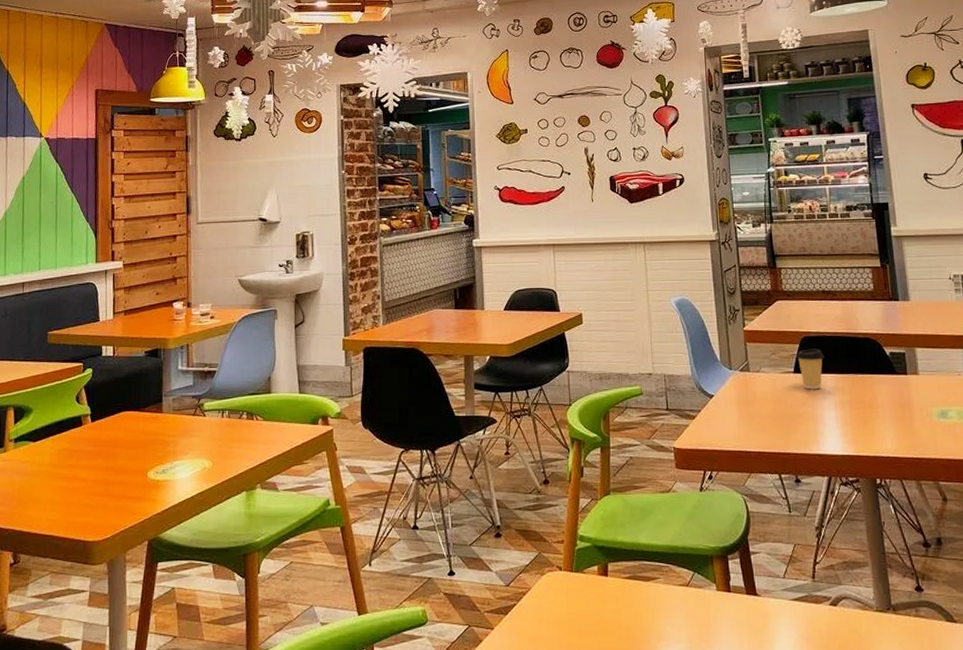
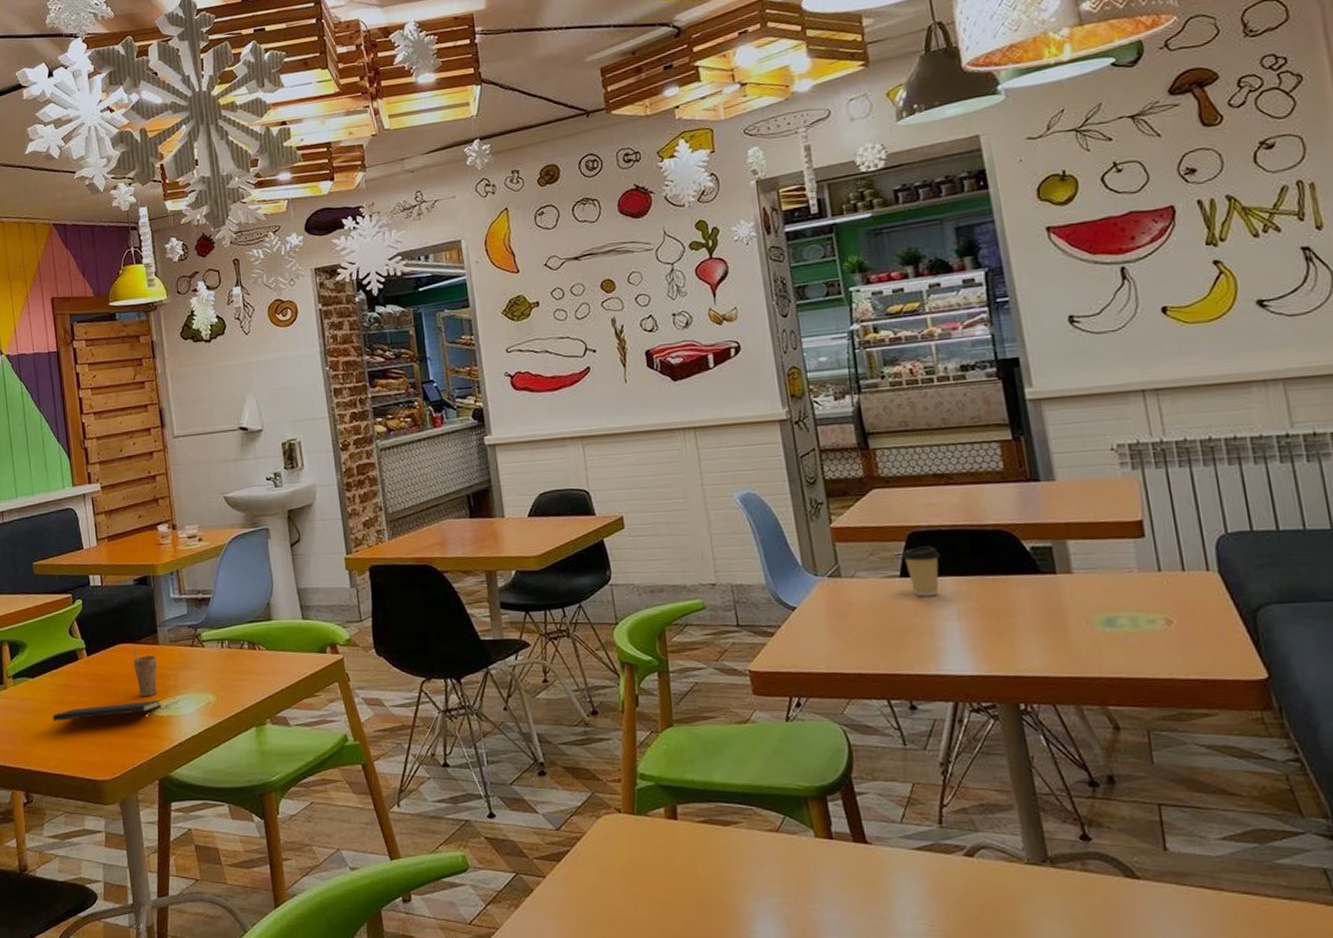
notepad: none [49,464,159,487] -> present [52,699,162,724]
cup: none [136,417,158,462] -> present [133,650,157,697]

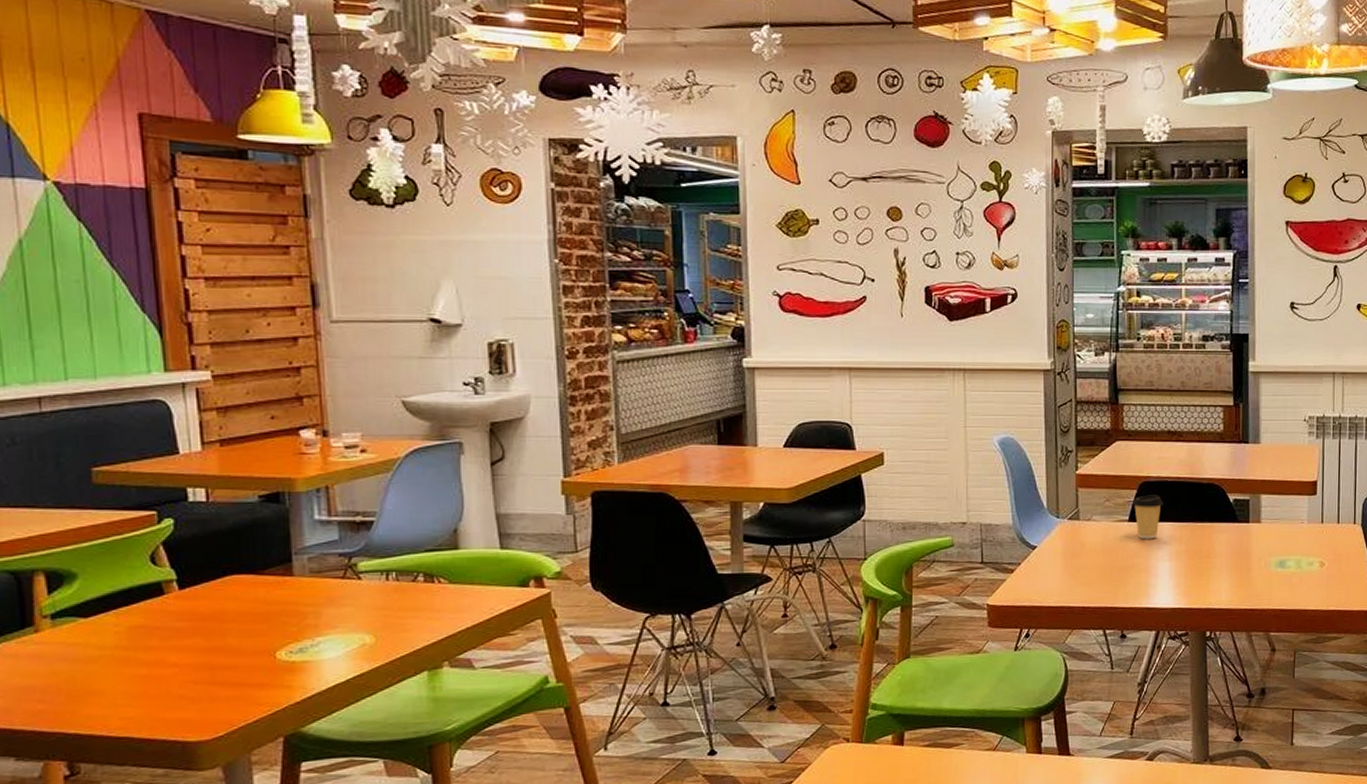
notepad: present [52,699,162,724] -> none [117,642,294,672]
cup: present [133,650,157,697] -> none [252,583,289,640]

